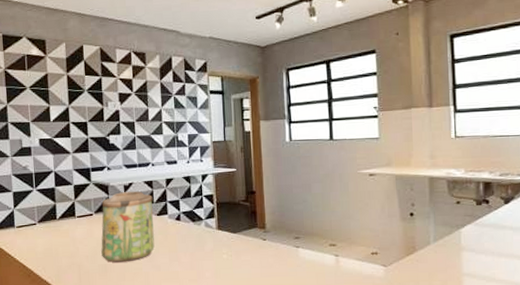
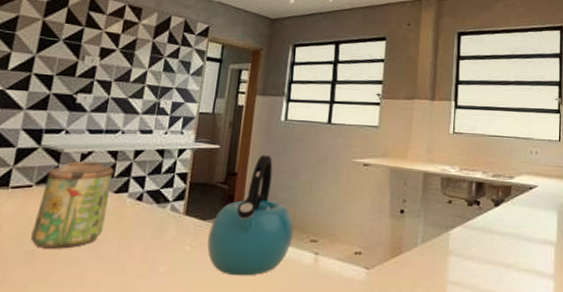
kettle: none [240,173,313,277] -> present [207,155,294,276]

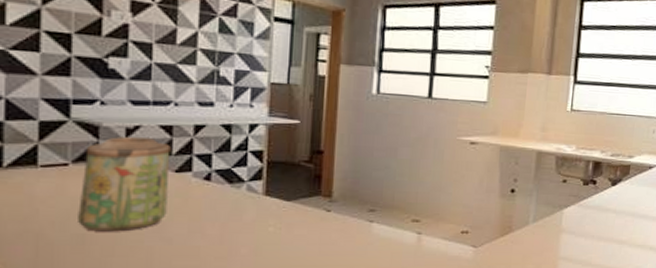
kettle: present [207,155,294,276] -> none [294,131,392,256]

